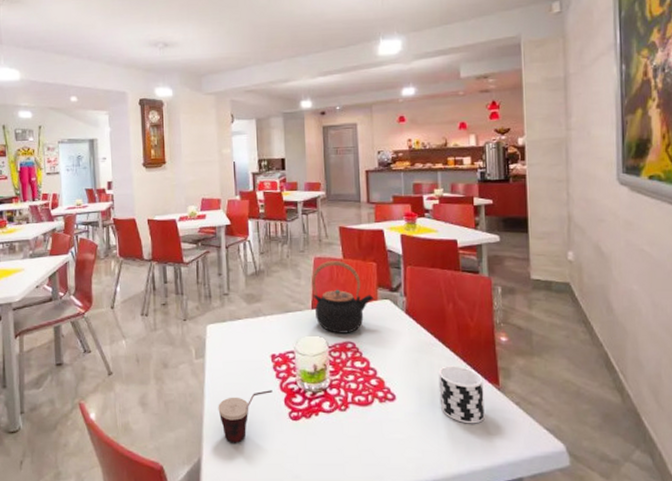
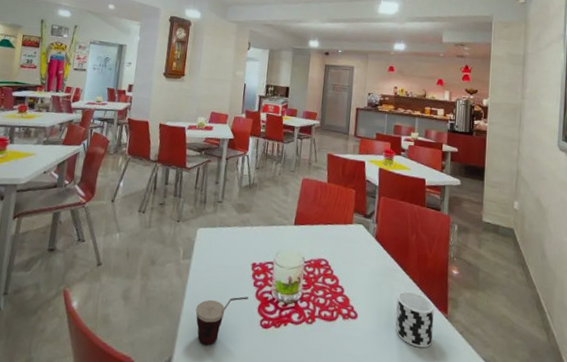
teapot: present [312,261,374,334] -> none [296,183,349,251]

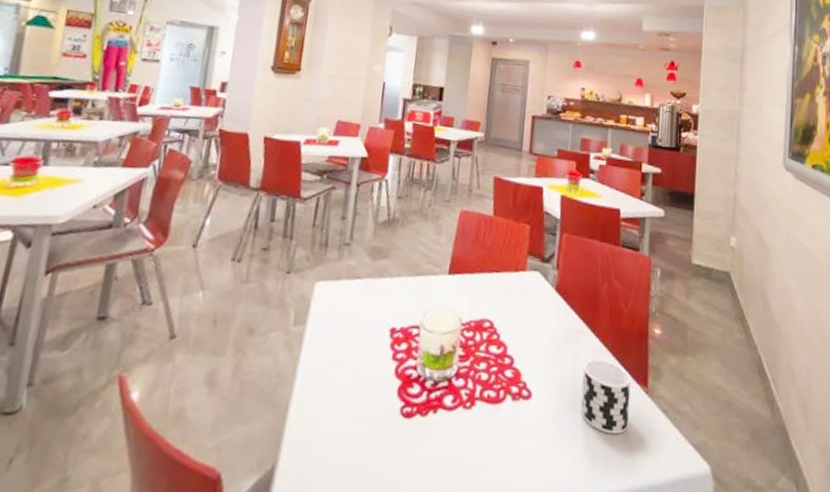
cup: present [195,296,249,345] -> none [310,375,385,446]

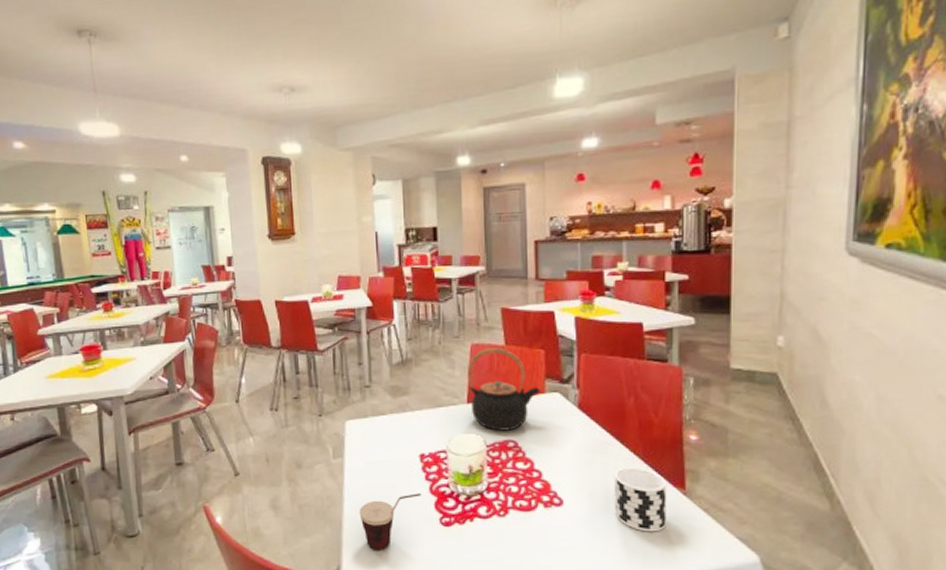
cup: none [310,375,385,446] -> present [359,493,421,550]
teapot: none [452,216,522,309] -> present [468,348,540,431]

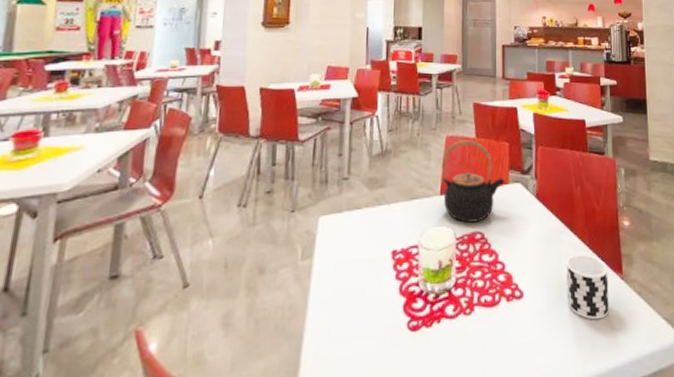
cup: present [359,493,421,550] -> none [323,295,391,368]

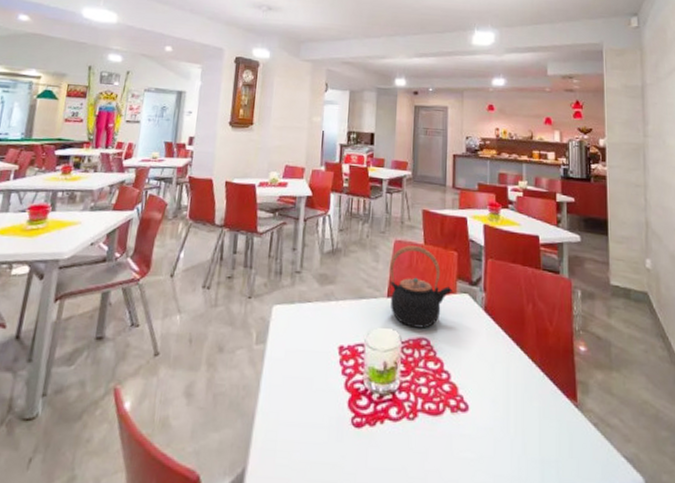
cup: present [566,254,609,320] -> none [515,374,561,446]

